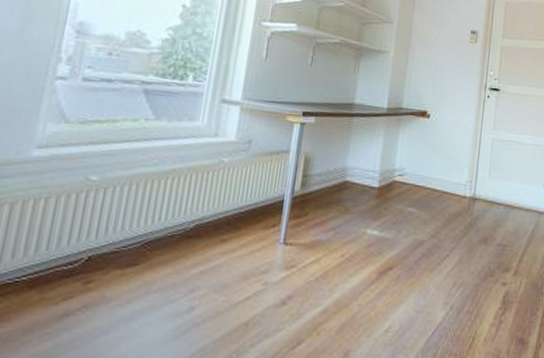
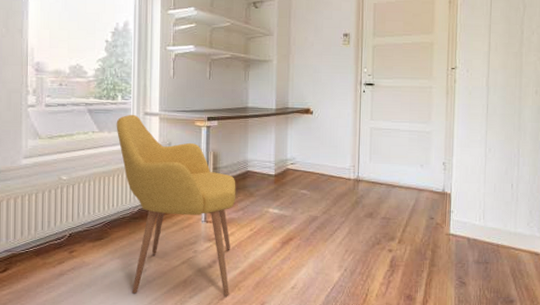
chair: none [168,100,330,343] -> present [116,114,236,296]

